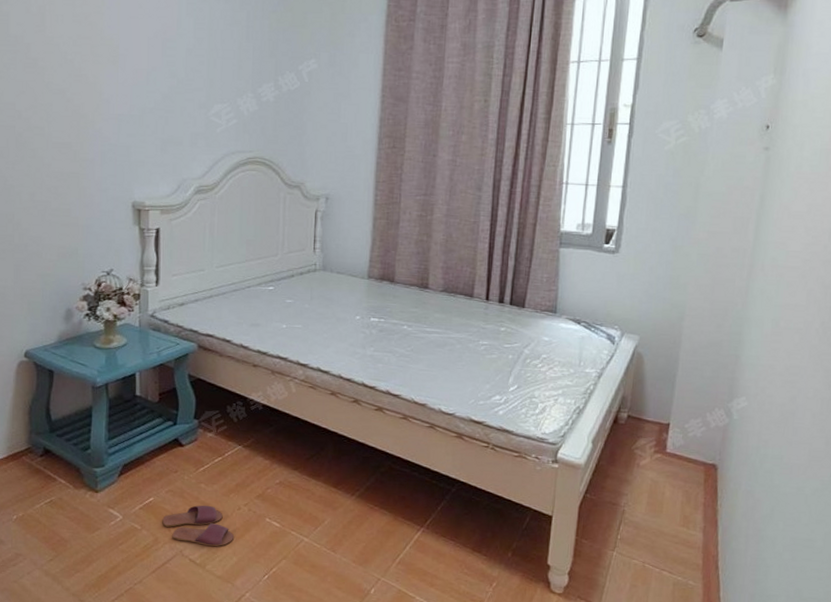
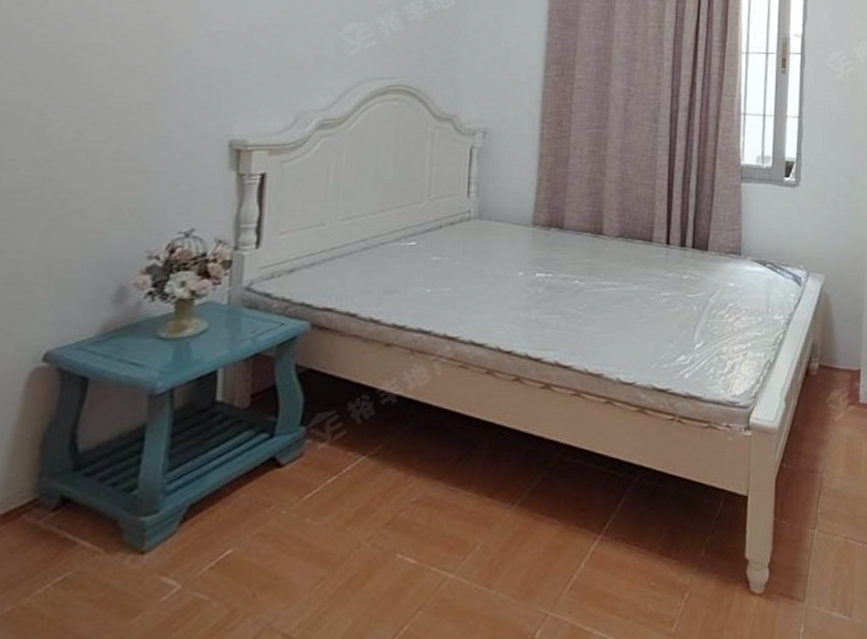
slippers: present [162,505,234,547] -> none [243,547,350,610]

